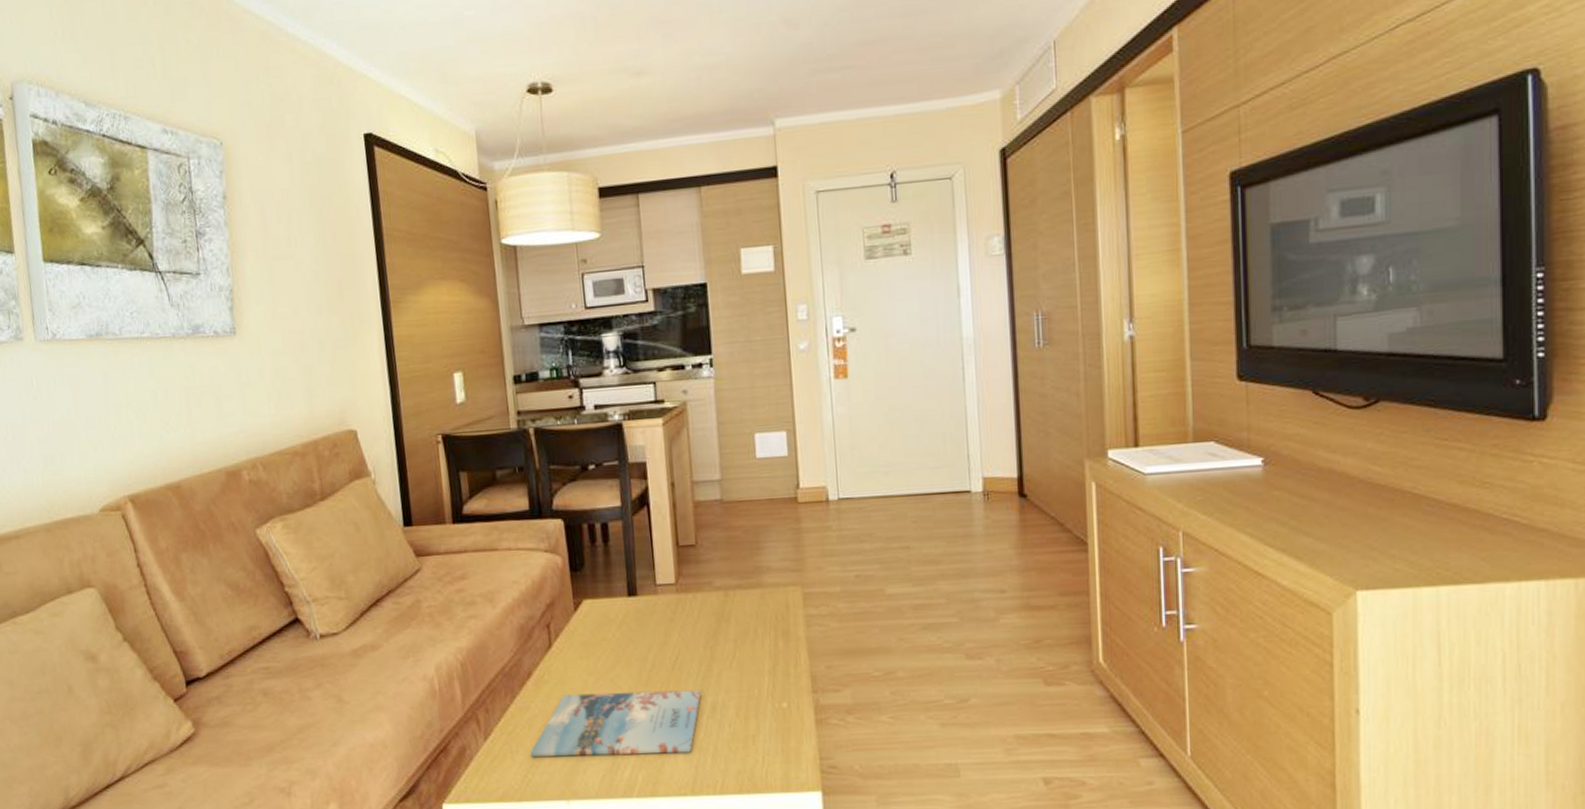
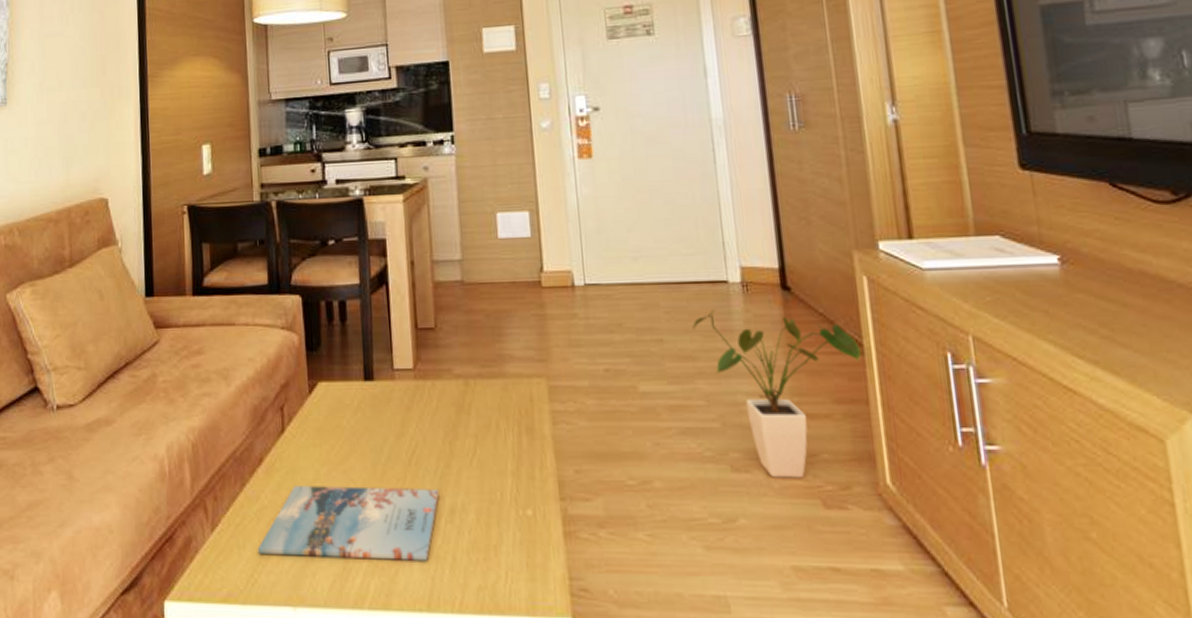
house plant: none [936,518,1086,663] -> present [692,311,862,478]

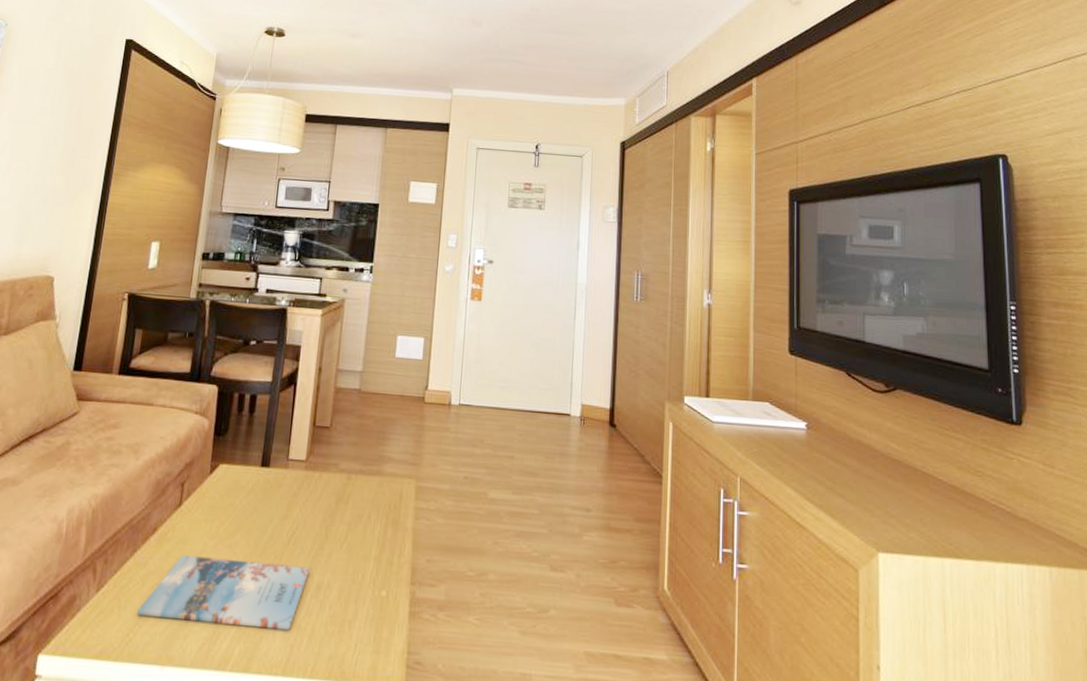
house plant: present [692,311,862,478] -> none [538,437,660,580]

